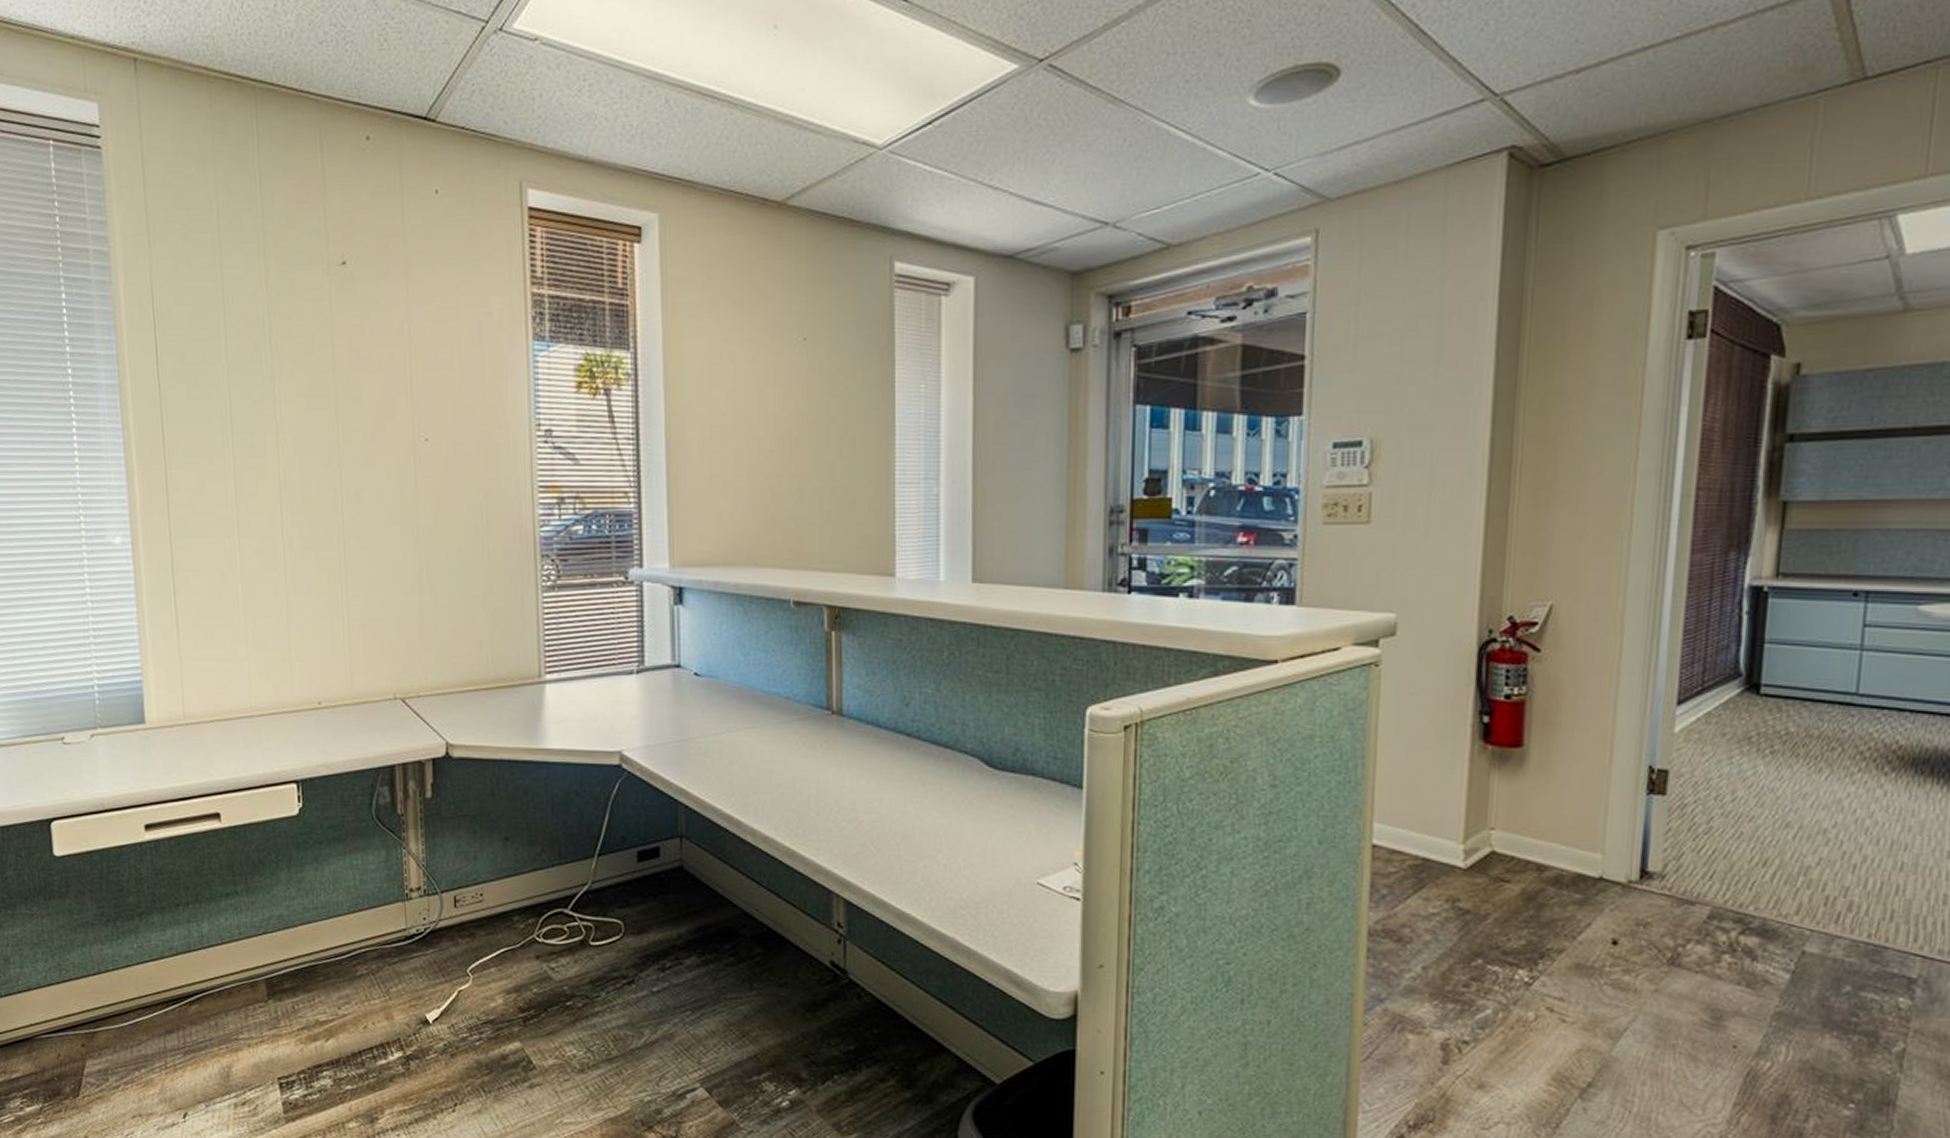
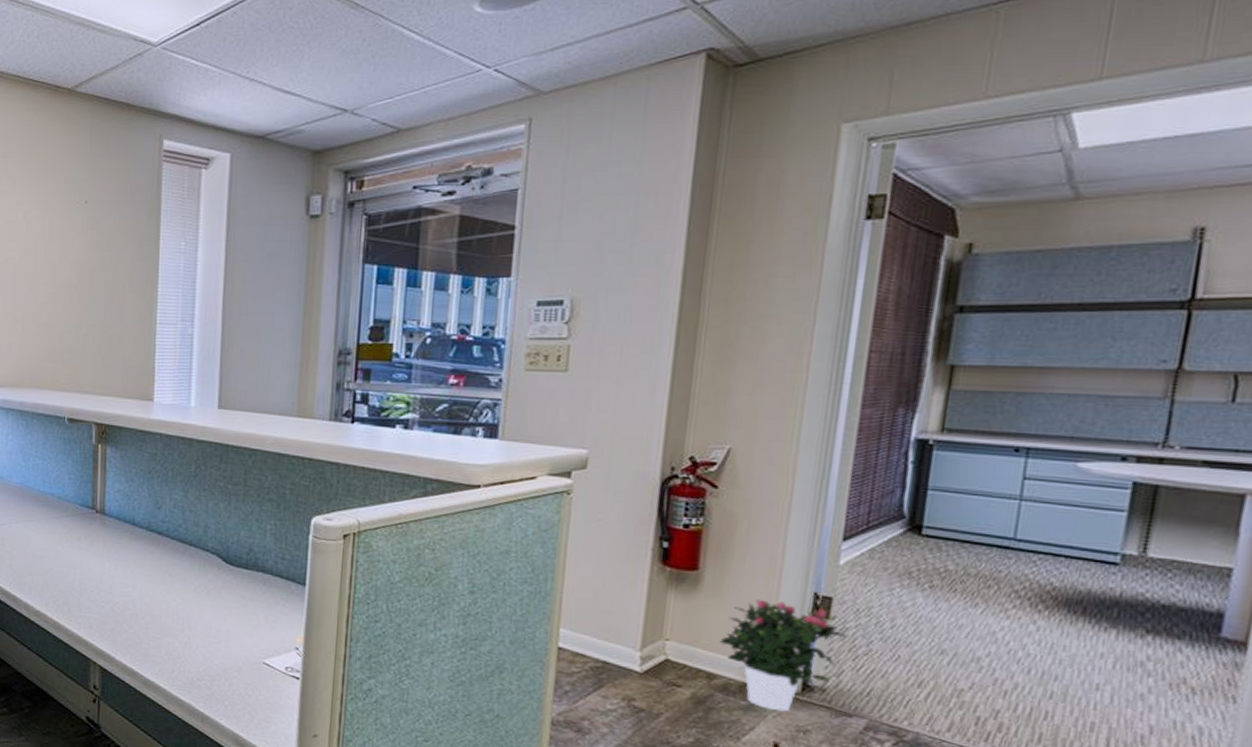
potted flower: none [1549,777,1684,904] -> present [719,600,846,712]

